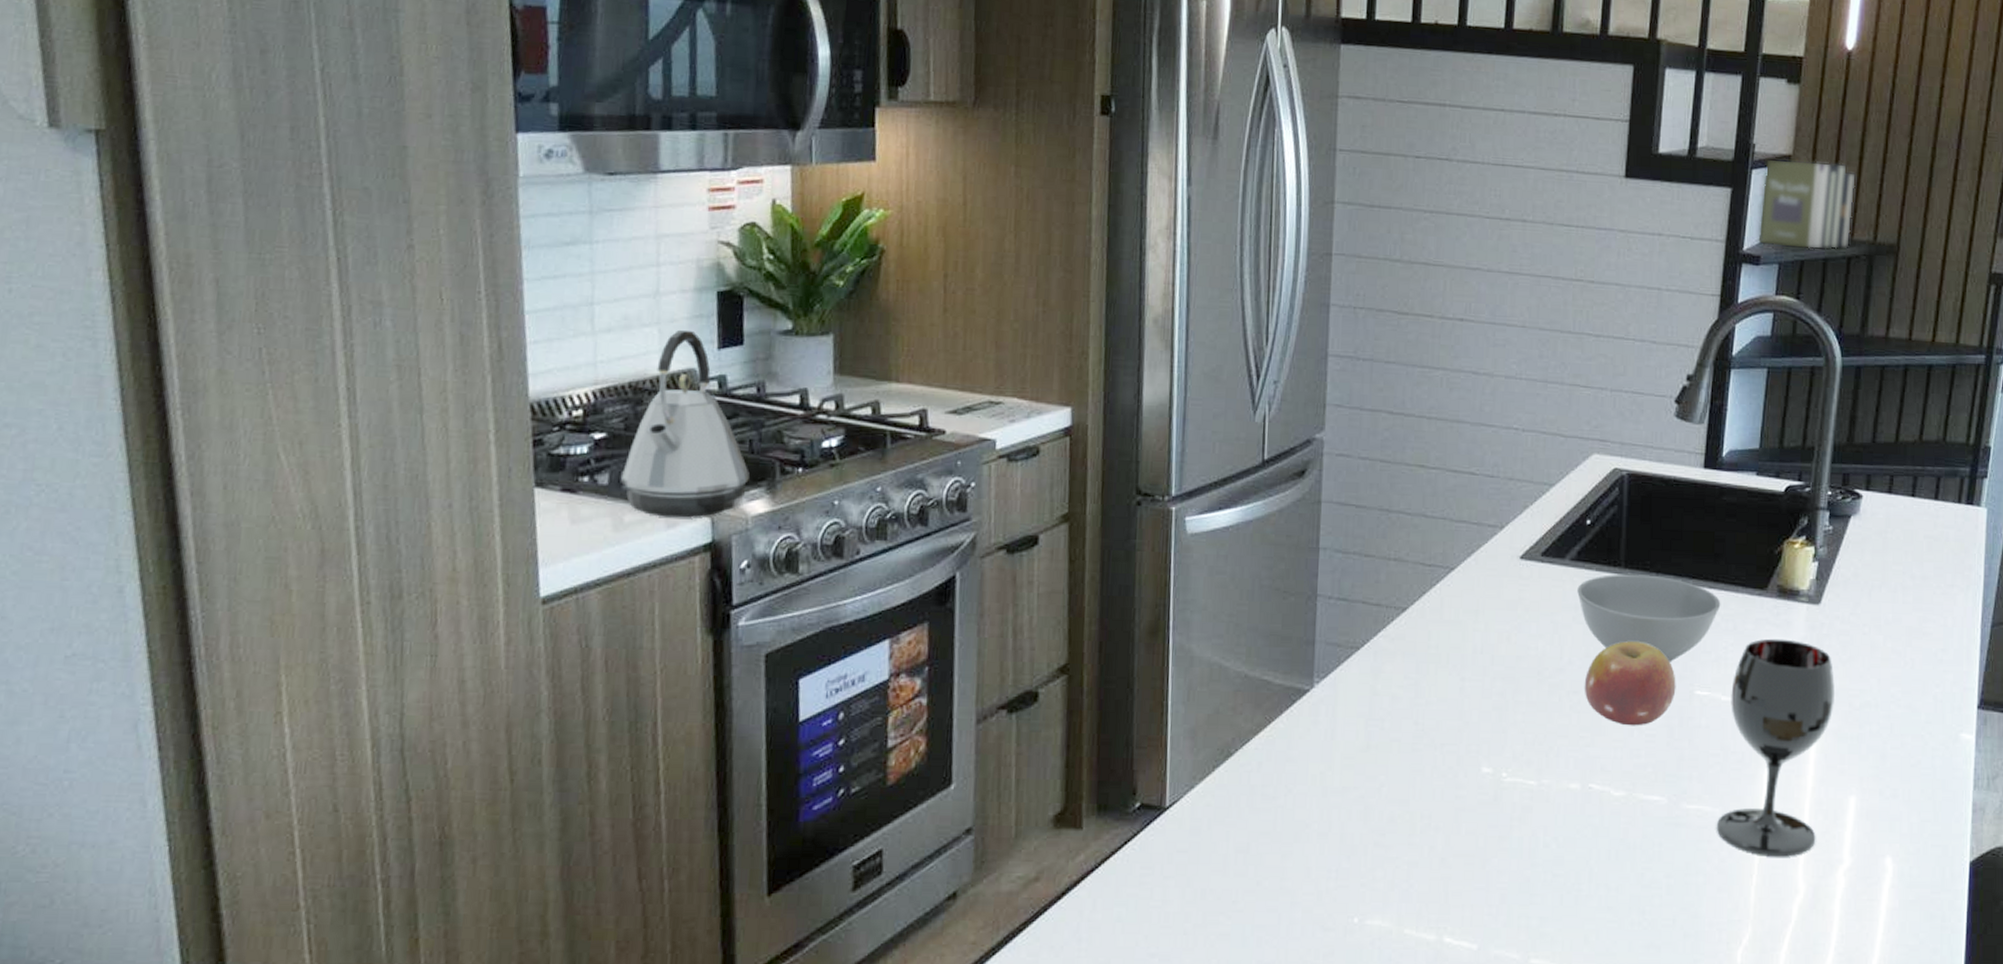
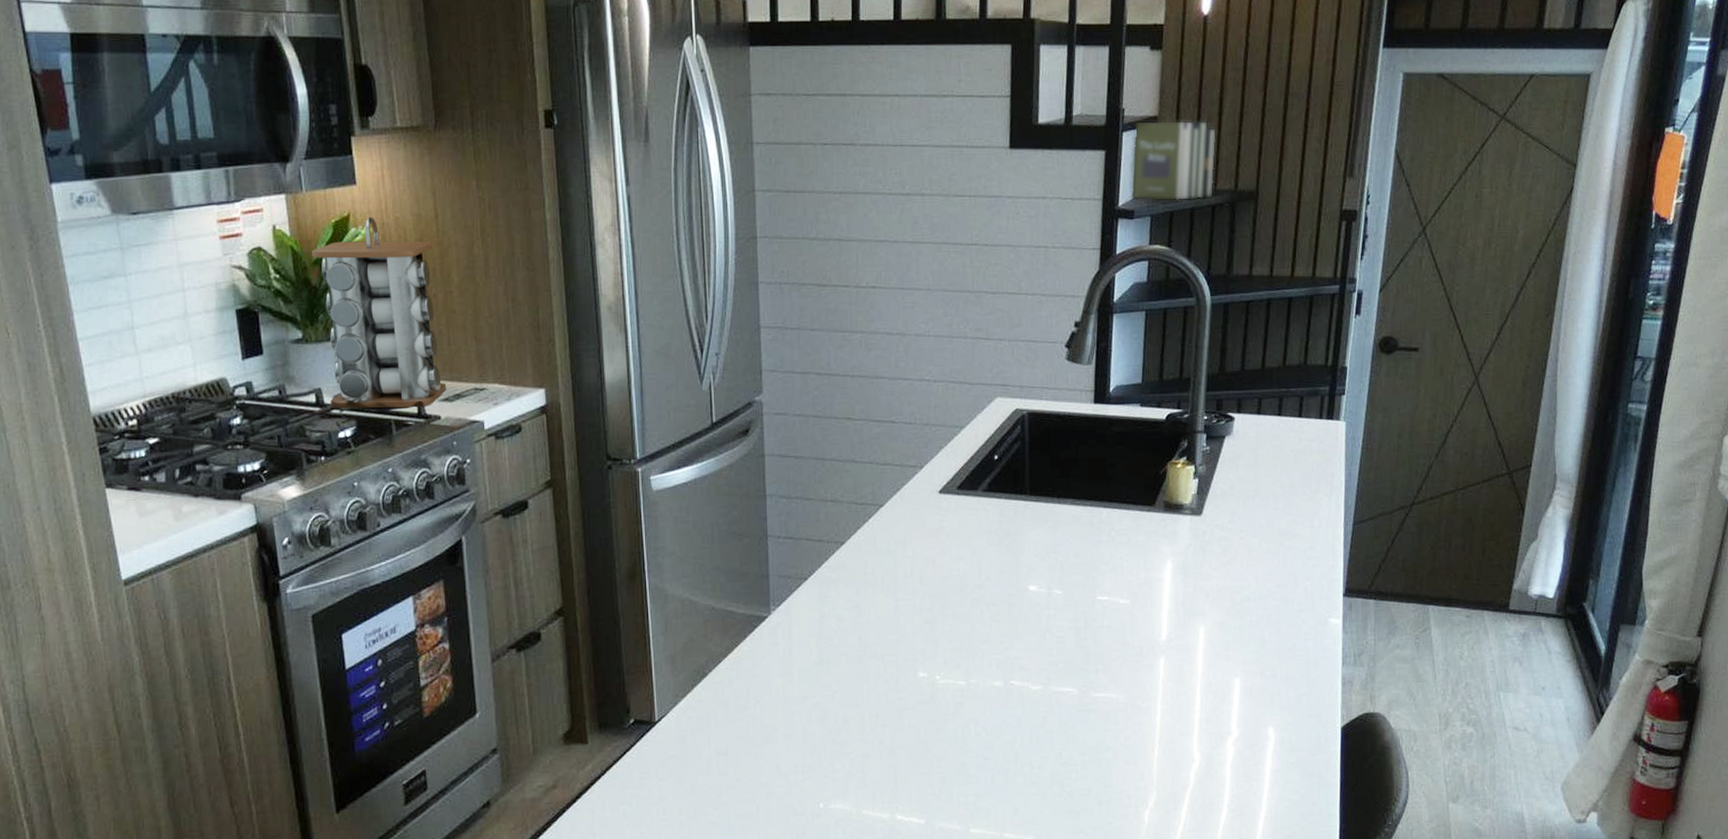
kettle: present [621,330,750,518] -> none [176,346,281,506]
spice rack: none [814,198,957,420] -> present [311,216,447,410]
bowl: present [1577,574,1721,662] -> none [990,500,1115,574]
fruit: present [1584,641,1676,726] -> none [1001,558,1080,630]
wine glass: present [1717,638,1835,857] -> none [1122,547,1218,733]

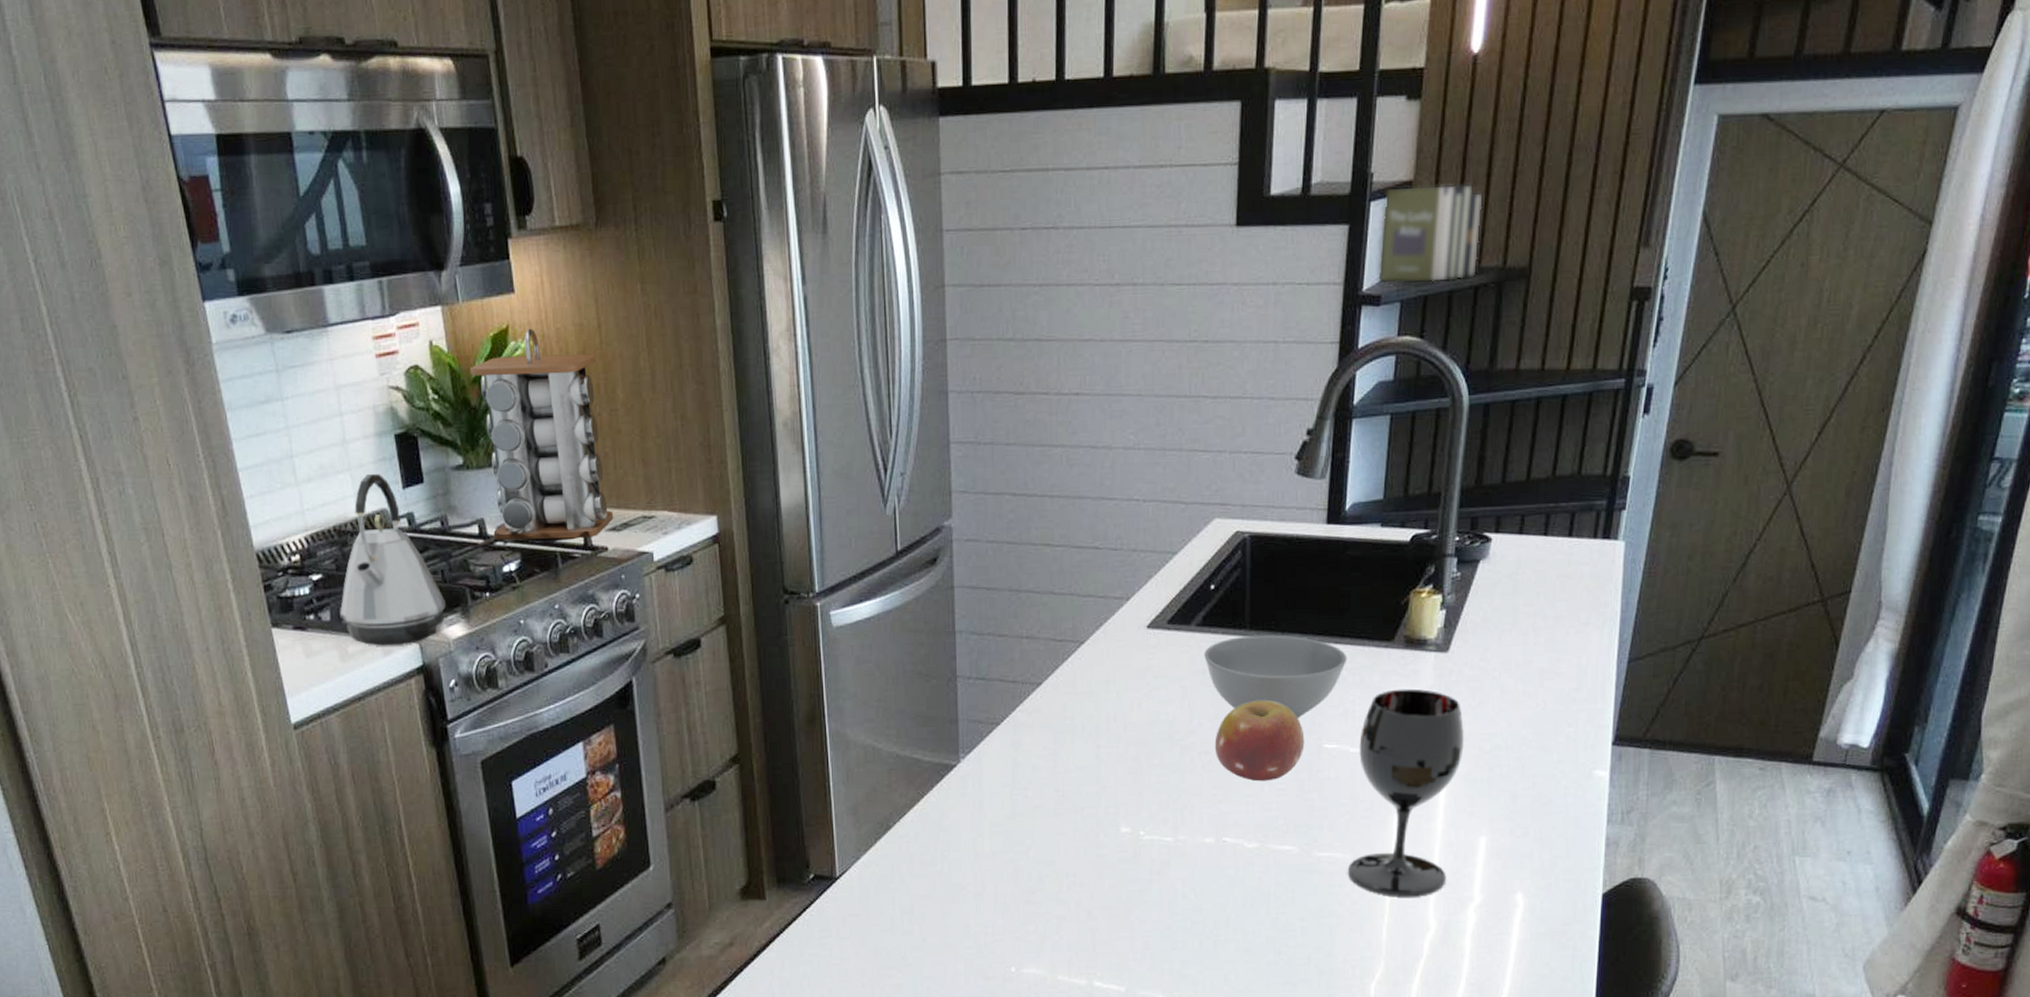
kettle: none [176,346,281,506] -> present [340,474,446,646]
bowl: none [990,500,1115,574] -> present [1204,635,1347,718]
fruit: none [1001,558,1080,630] -> present [1214,700,1305,782]
wine glass: none [1122,547,1218,733] -> present [1348,688,1464,897]

